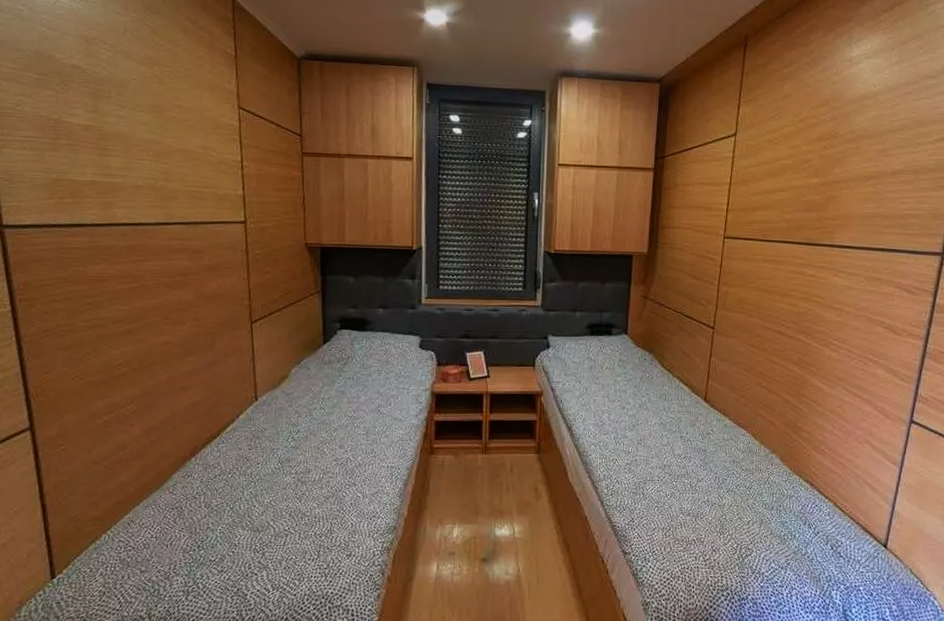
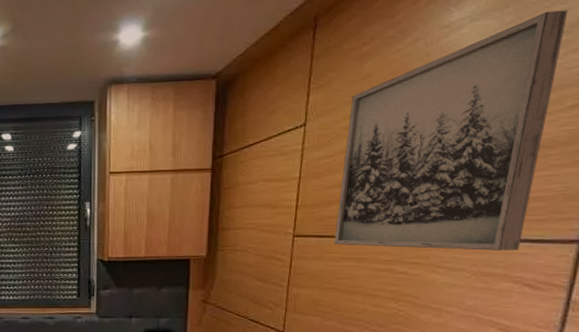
wall art: none [758,58,935,259] -> present [334,10,568,251]

